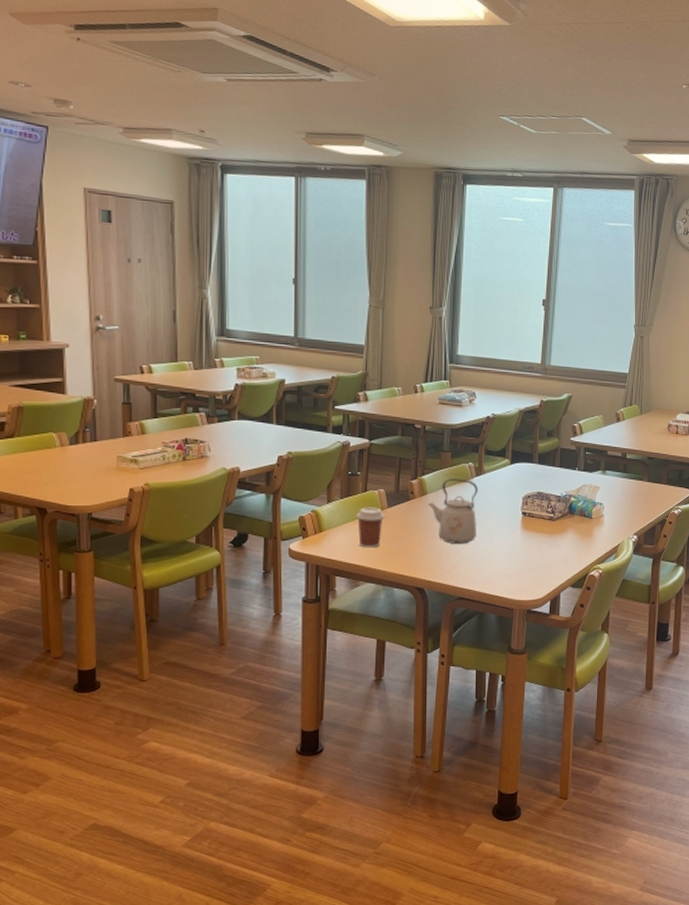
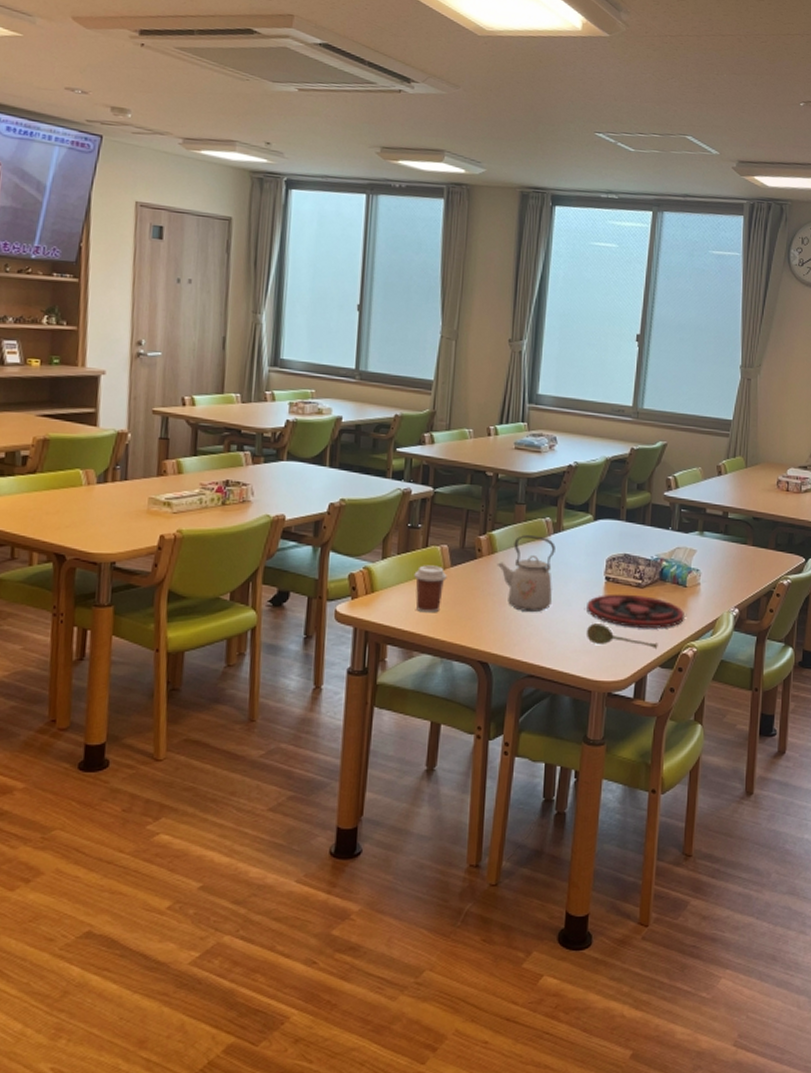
plate: none [507,526,591,554] -> present [587,594,684,628]
soupspoon: none [507,552,569,572] -> present [586,623,658,650]

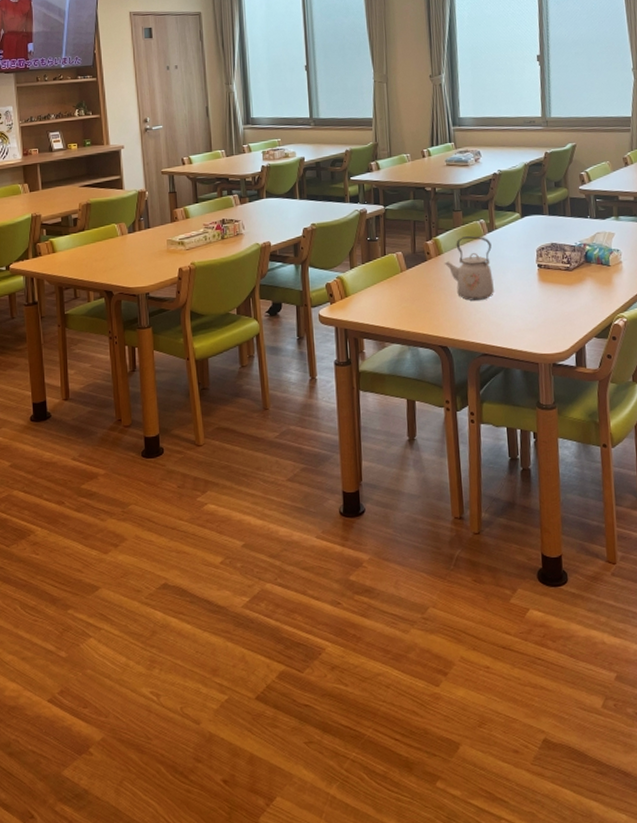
coffee cup: present [414,565,447,613] -> none [377,269,405,310]
soupspoon: present [586,623,658,650] -> none [527,305,592,324]
plate: present [587,594,684,628] -> none [524,277,612,306]

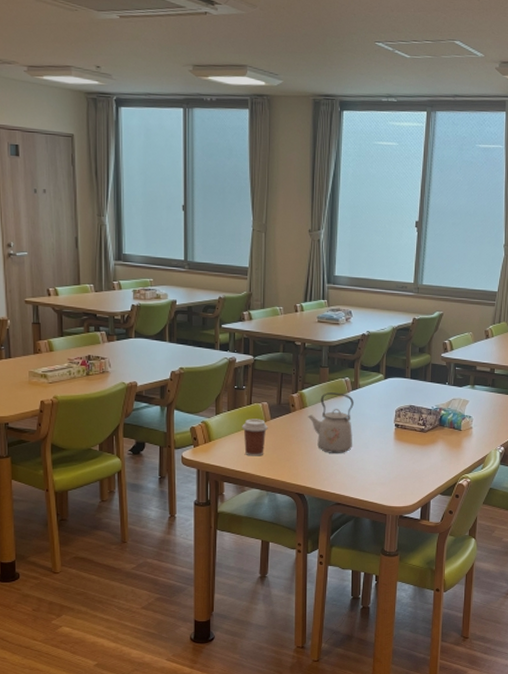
coffee cup: none [377,269,405,310] -> present [242,419,268,456]

